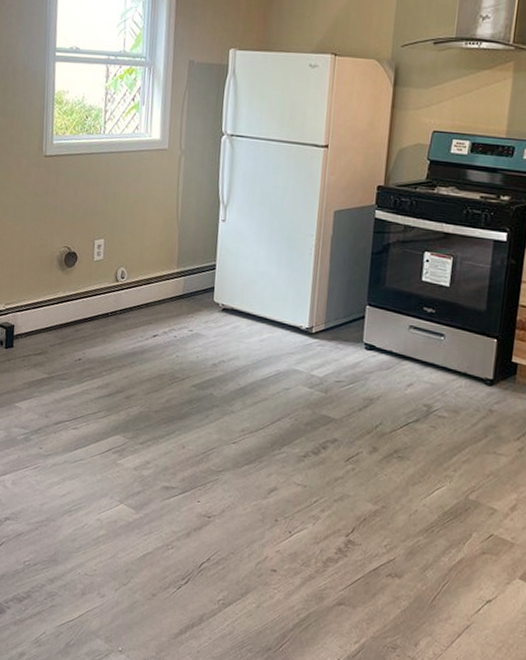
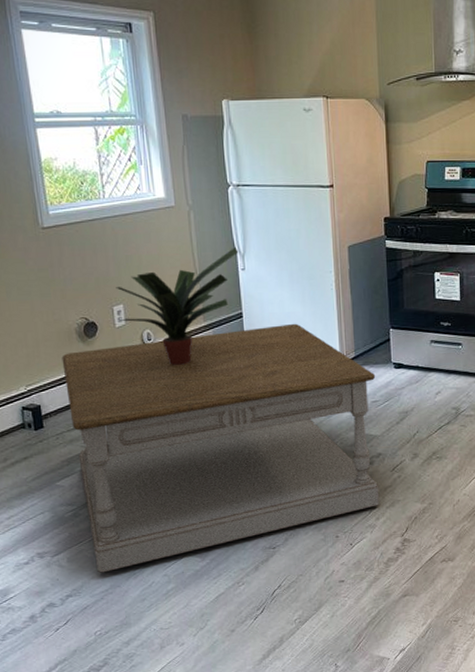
coffee table: none [36,278,344,503] -> present [62,323,380,573]
potted plant: none [99,197,222,309] -> present [115,248,239,365]

